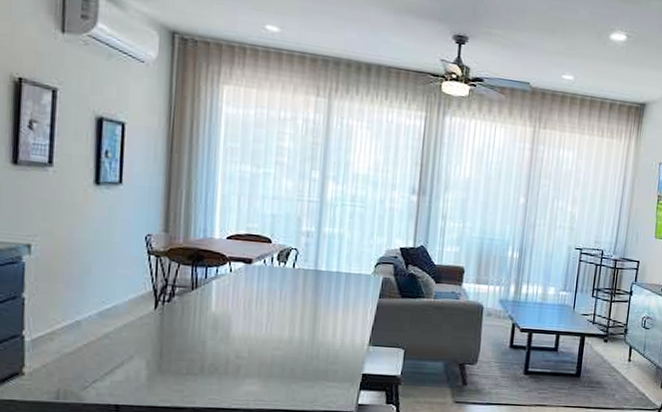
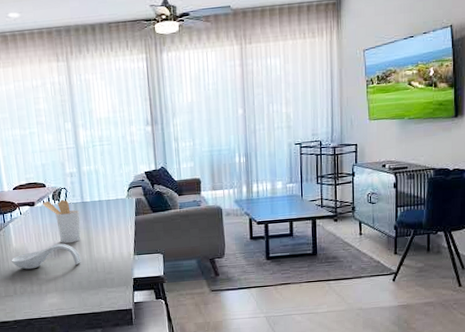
spoon rest: none [204,316,300,346] -> present [11,243,81,270]
utensil holder: none [261,260,310,318] -> present [41,199,81,244]

